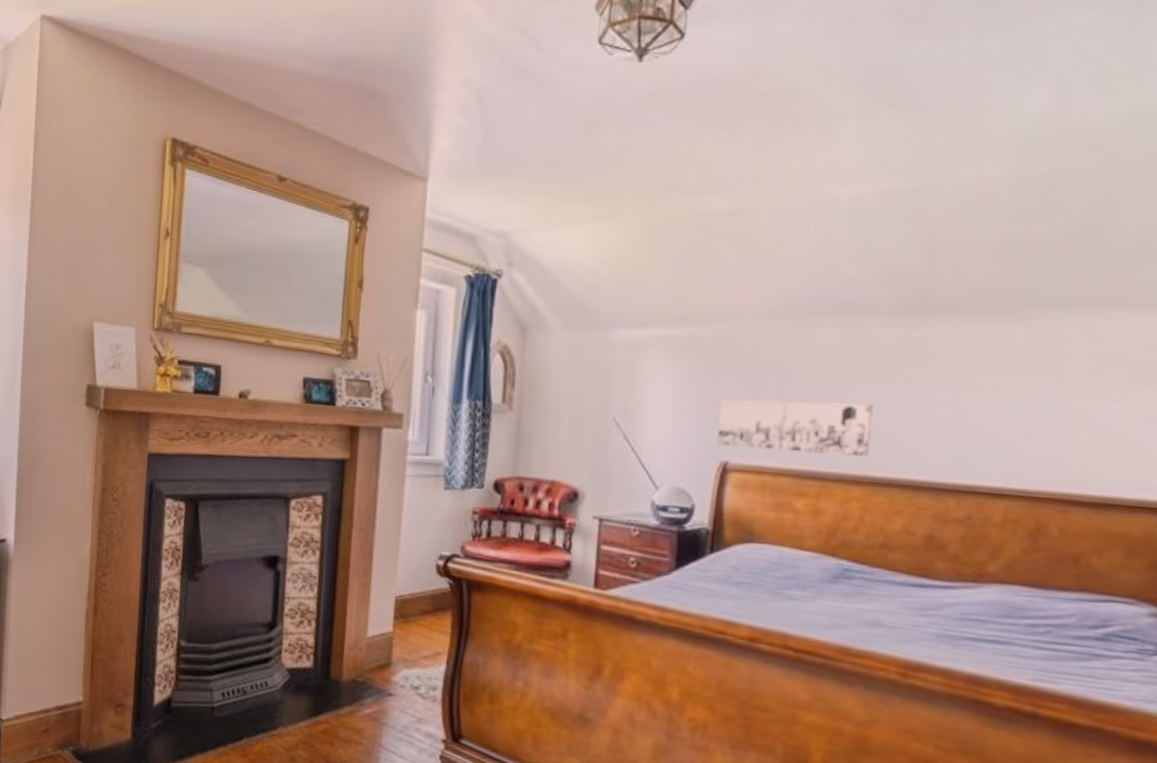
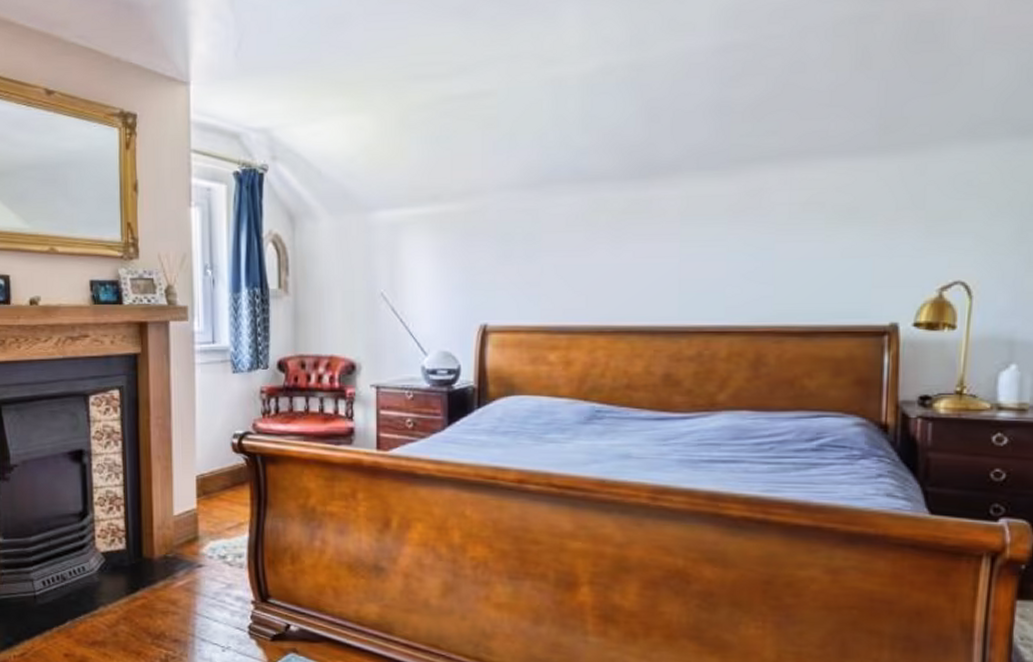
wall art: present [717,399,874,457] -> none [476,262,611,311]

